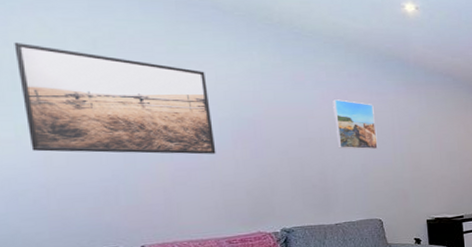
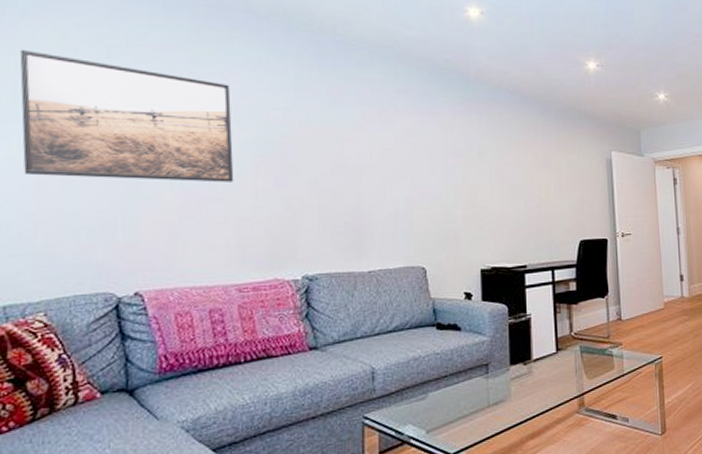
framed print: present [332,99,378,150] -> none [375,119,426,181]

